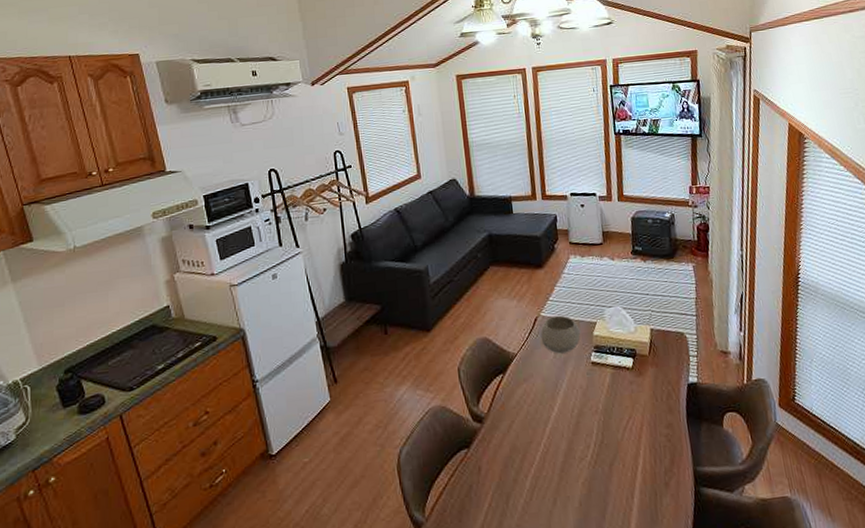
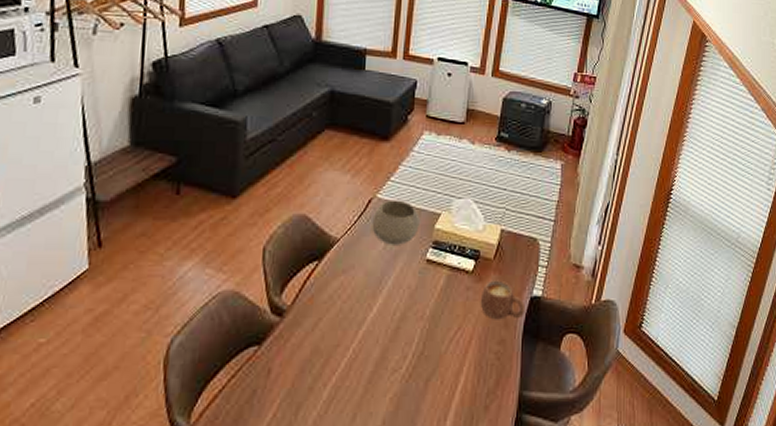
mug: none [643,372,685,407] -> present [480,280,526,320]

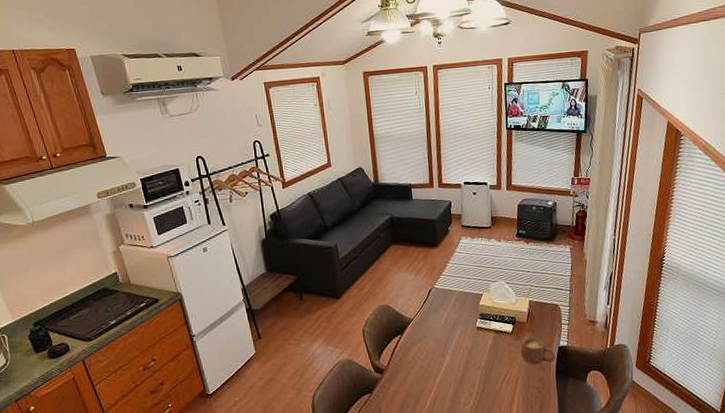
bowl: present [372,200,420,245] -> none [433,287,468,320]

